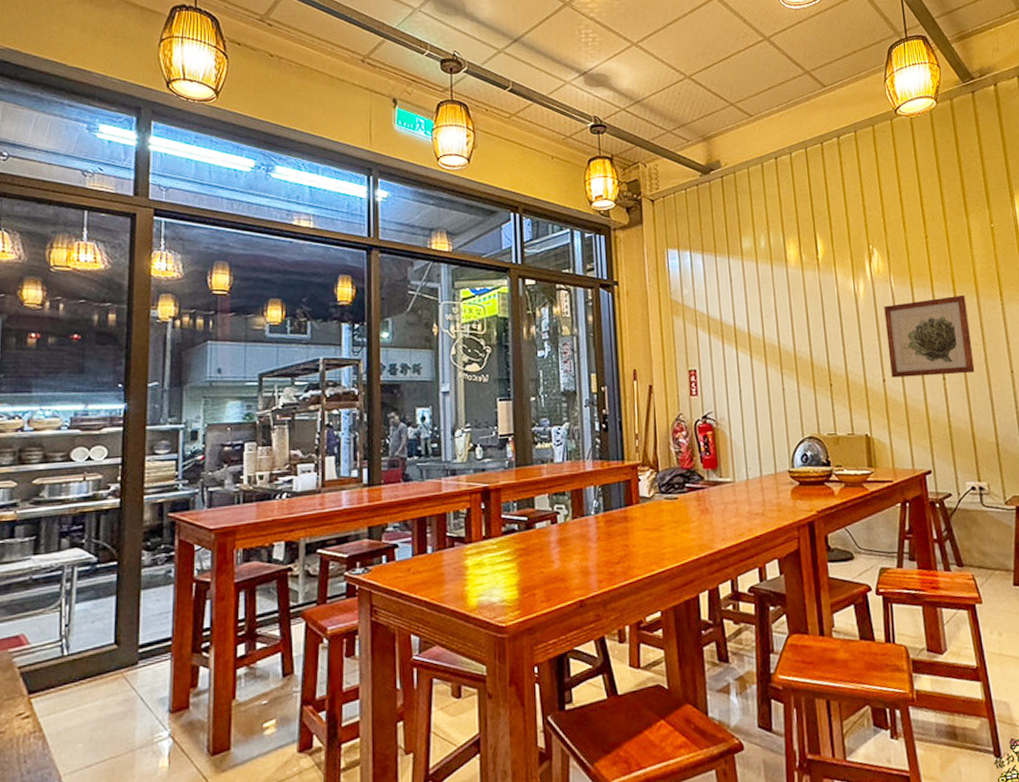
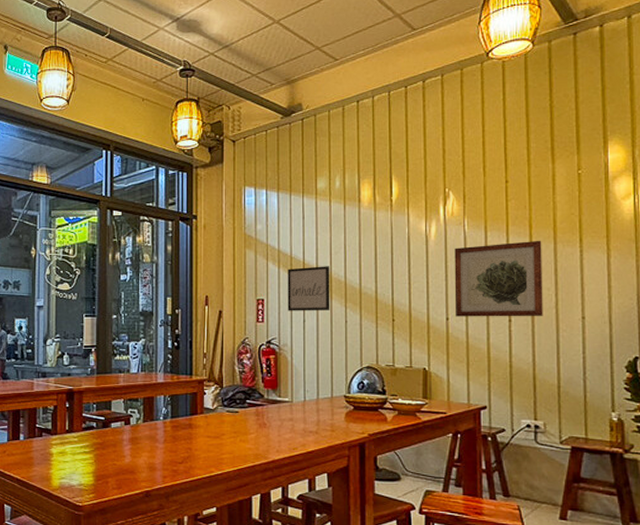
wall art: none [718,330,766,382] -> present [287,266,330,311]

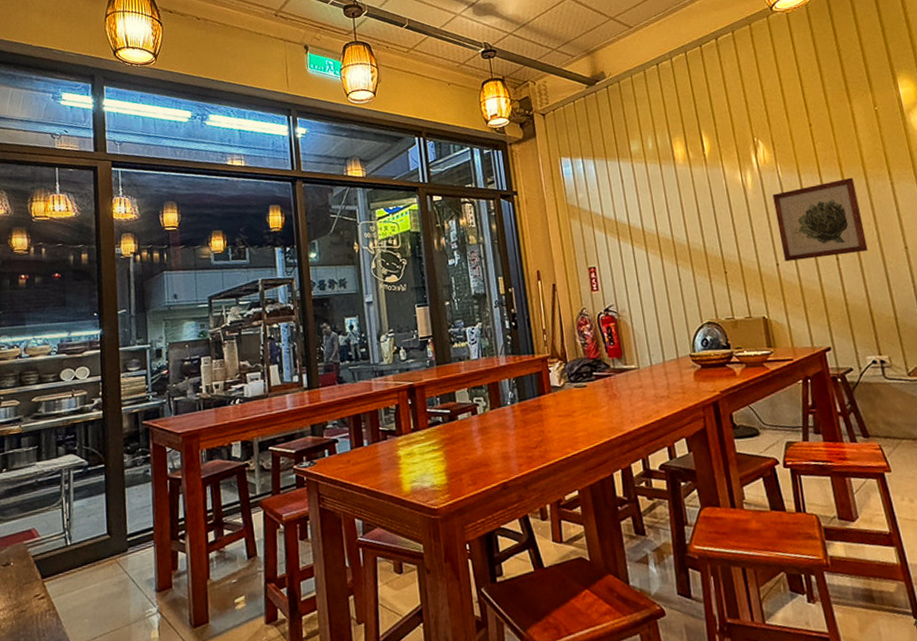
wall art: present [287,266,330,311] -> none [614,226,663,276]

